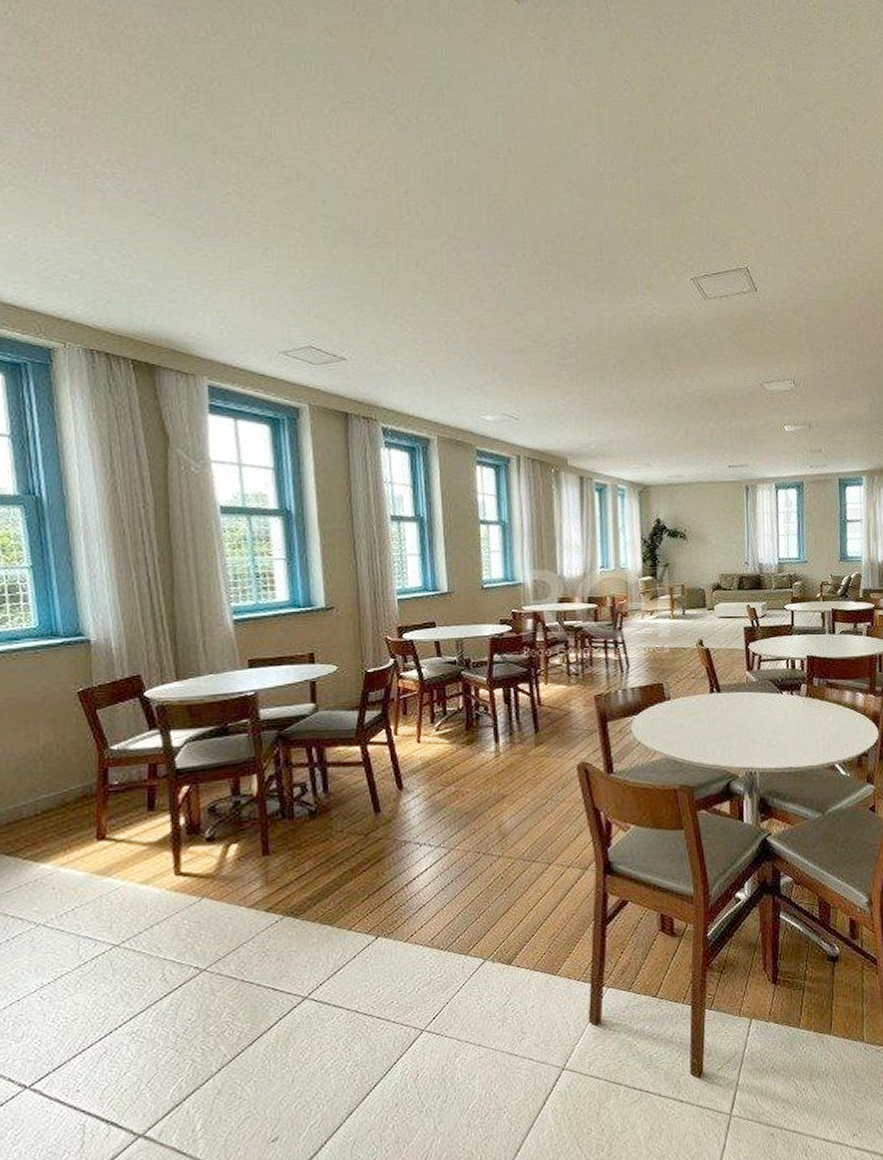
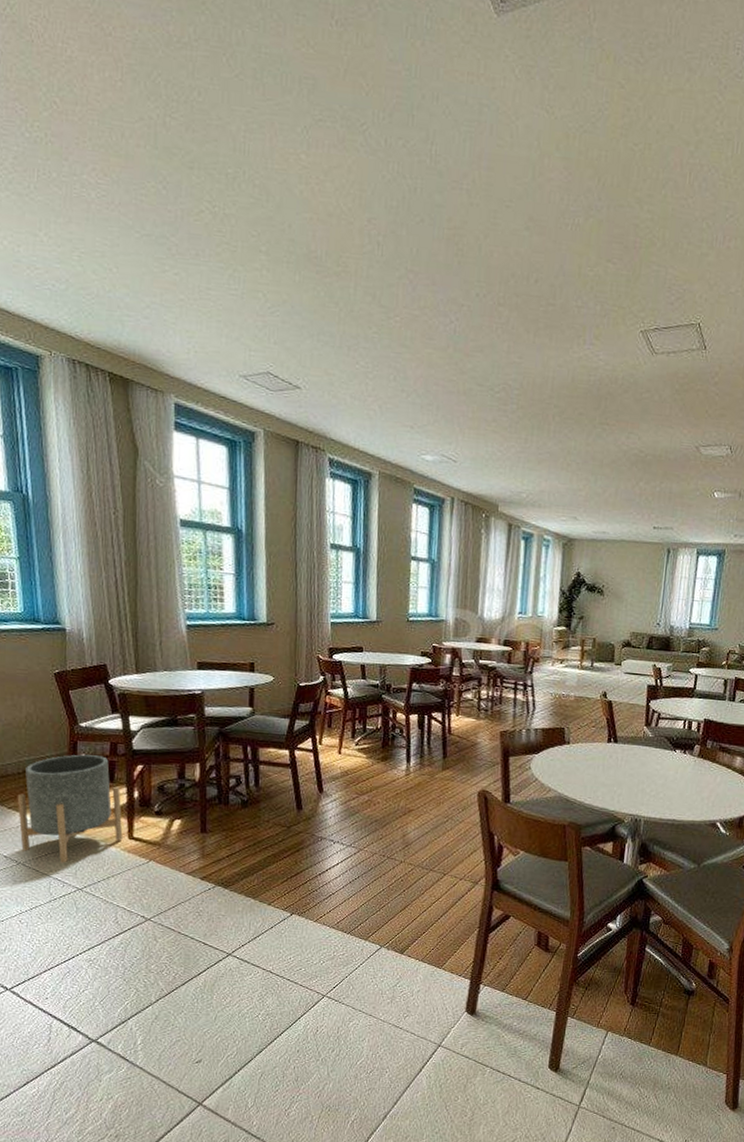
planter: none [34,781,168,917] -> present [17,754,123,863]

